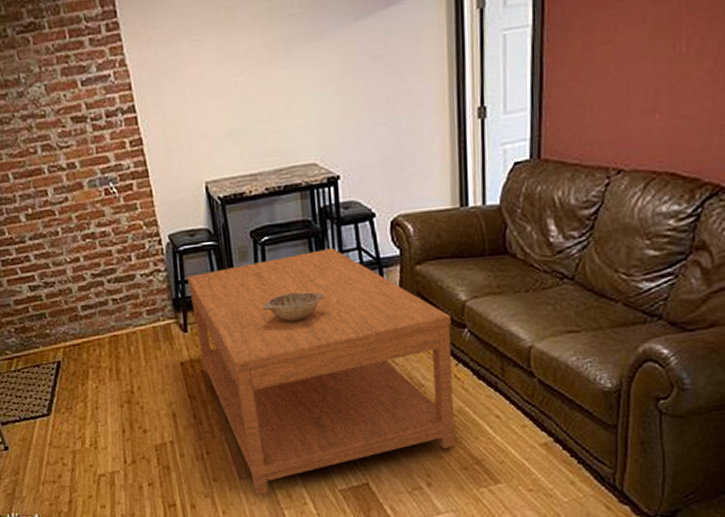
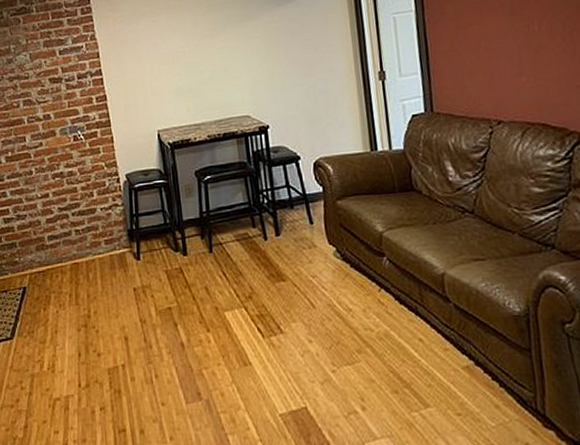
coffee table: present [187,248,456,495] -> none [141,186,384,420]
decorative bowl: present [262,292,325,322] -> none [206,224,261,251]

